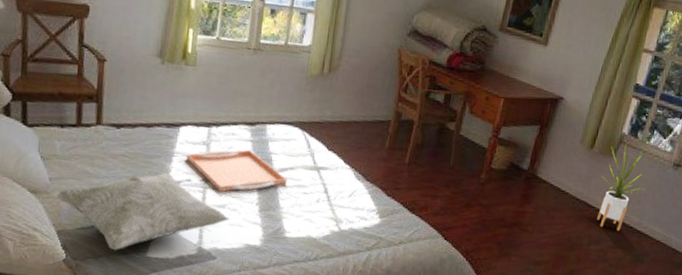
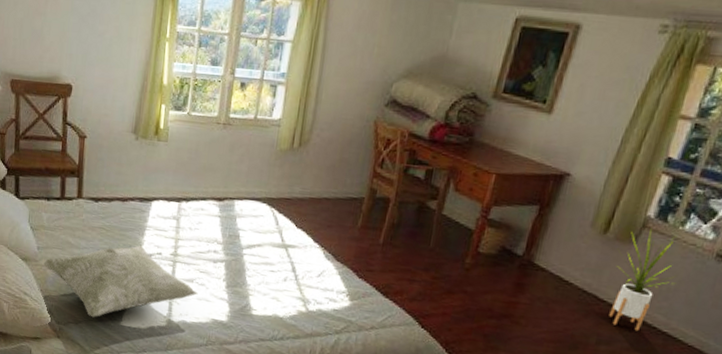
serving tray: present [186,149,287,192] -> none [157,225,254,267]

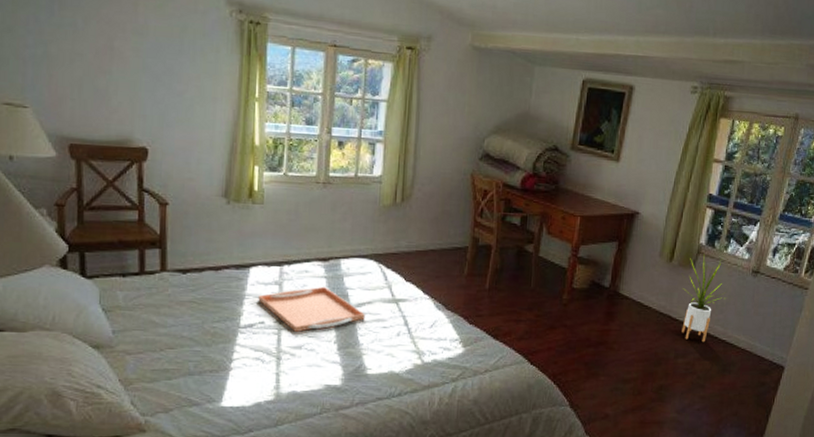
decorative pillow: present [42,245,199,318] -> none [120,316,308,403]
serving tray: none [157,225,254,267] -> present [258,286,365,332]

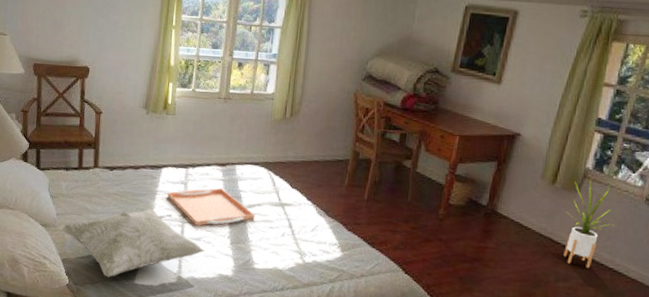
decorative pillow: none [120,316,308,403] -> present [61,209,206,278]

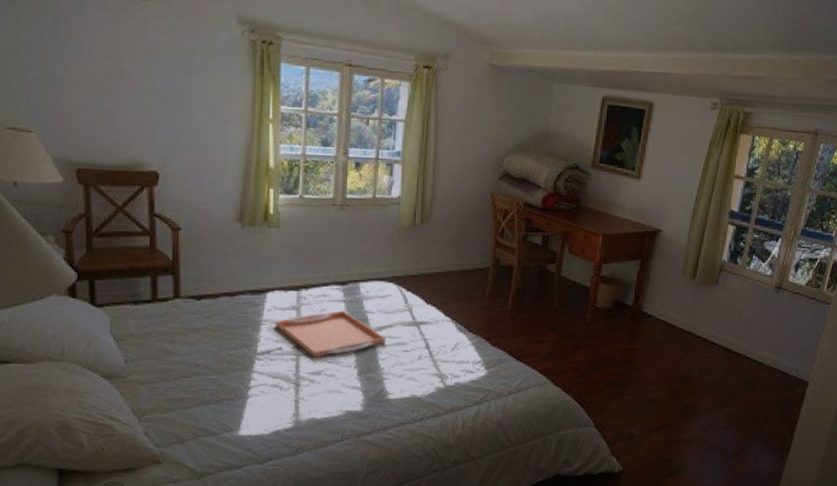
decorative pillow: present [61,209,206,278] -> none [132,343,328,433]
house plant: present [563,178,616,269] -> none [705,271,750,360]

